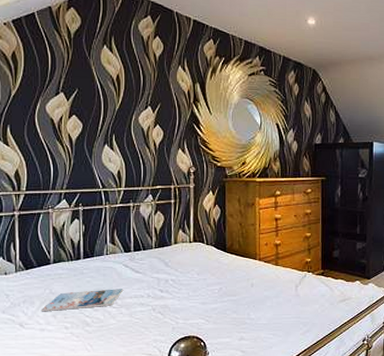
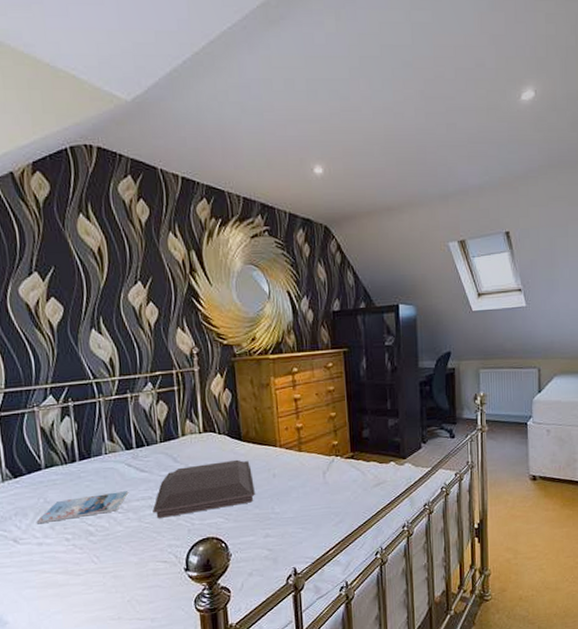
serving tray: none [143,268,234,315] -> present [153,459,255,518]

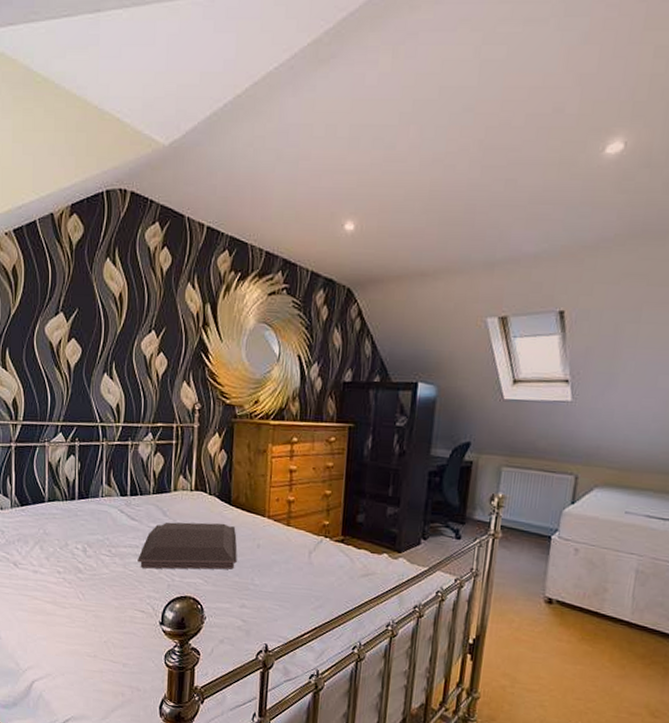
magazine: present [36,491,129,524] -> none [34,534,118,554]

